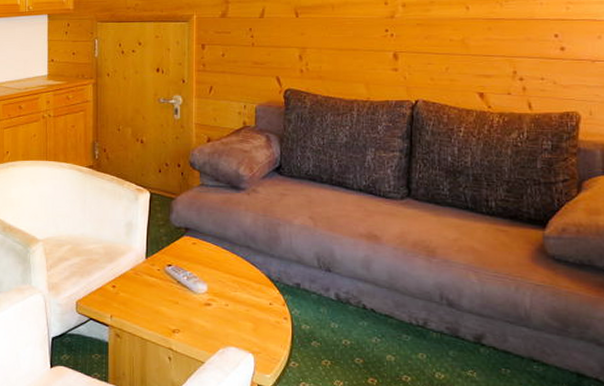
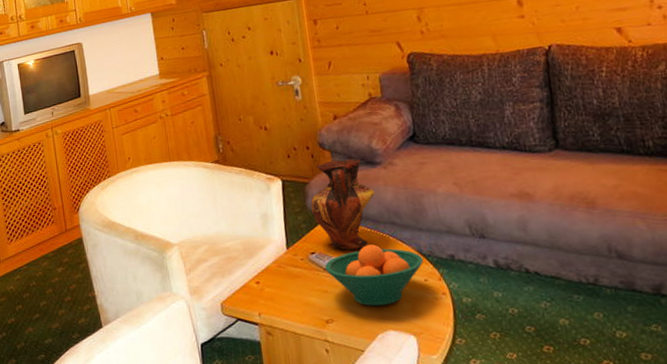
vase: none [175,180,236,267] -> present [311,158,375,250]
fruit bowl: none [179,264,271,323] -> present [325,244,423,307]

